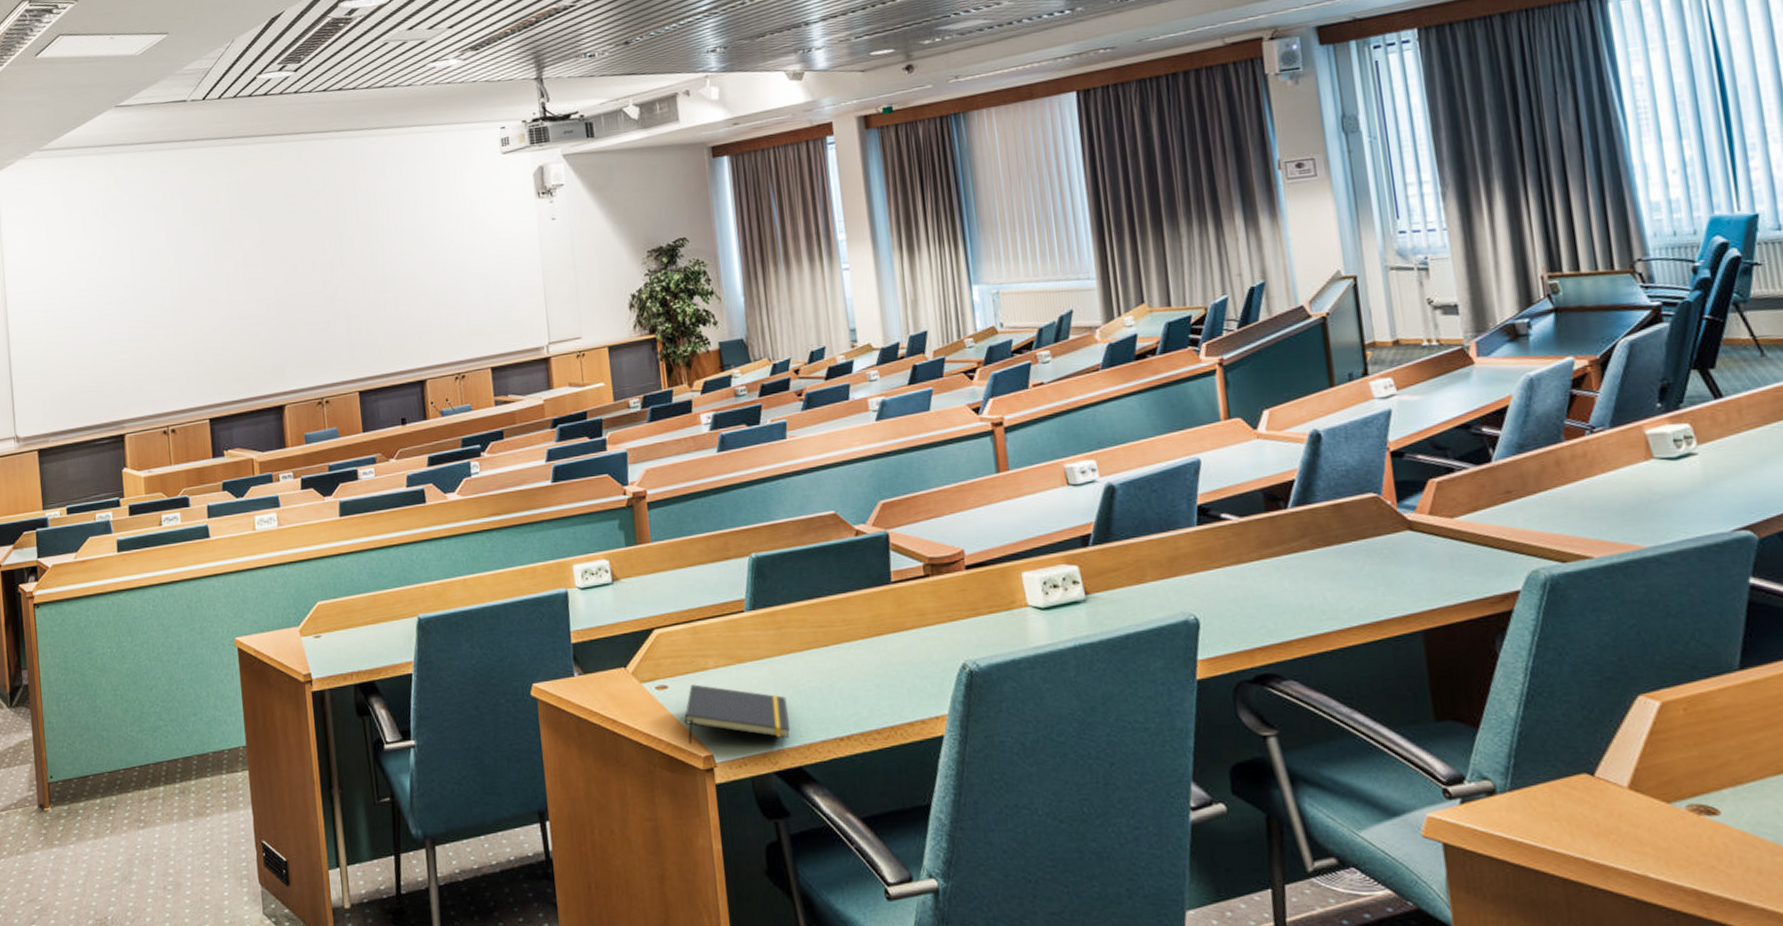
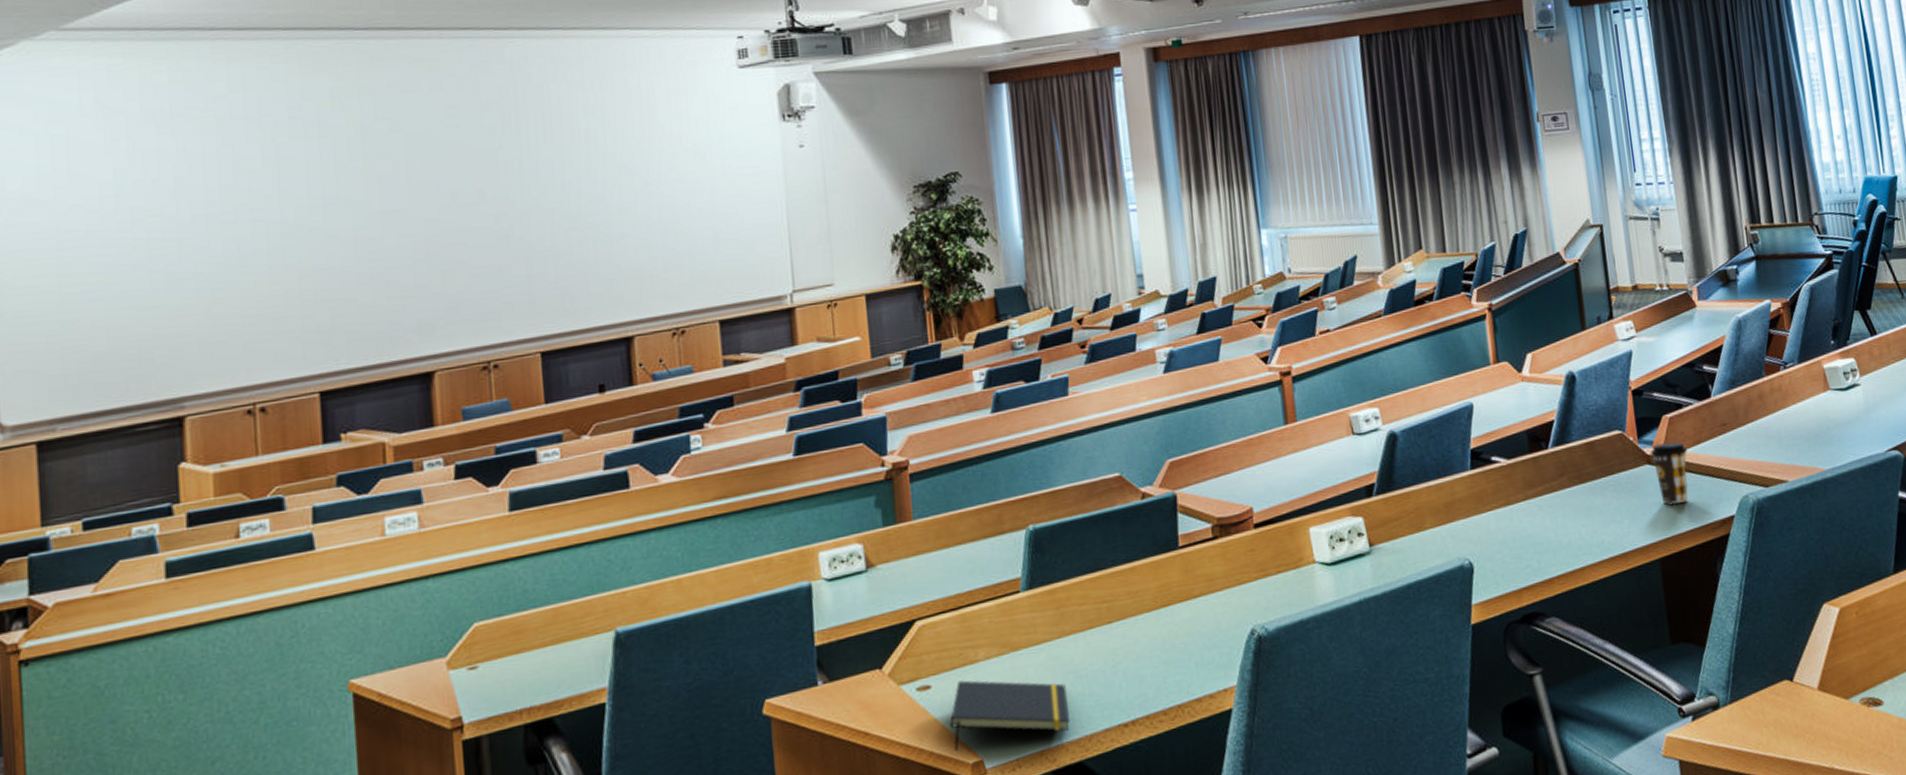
coffee cup: none [1412,508,1460,575] -> present [1650,442,1688,505]

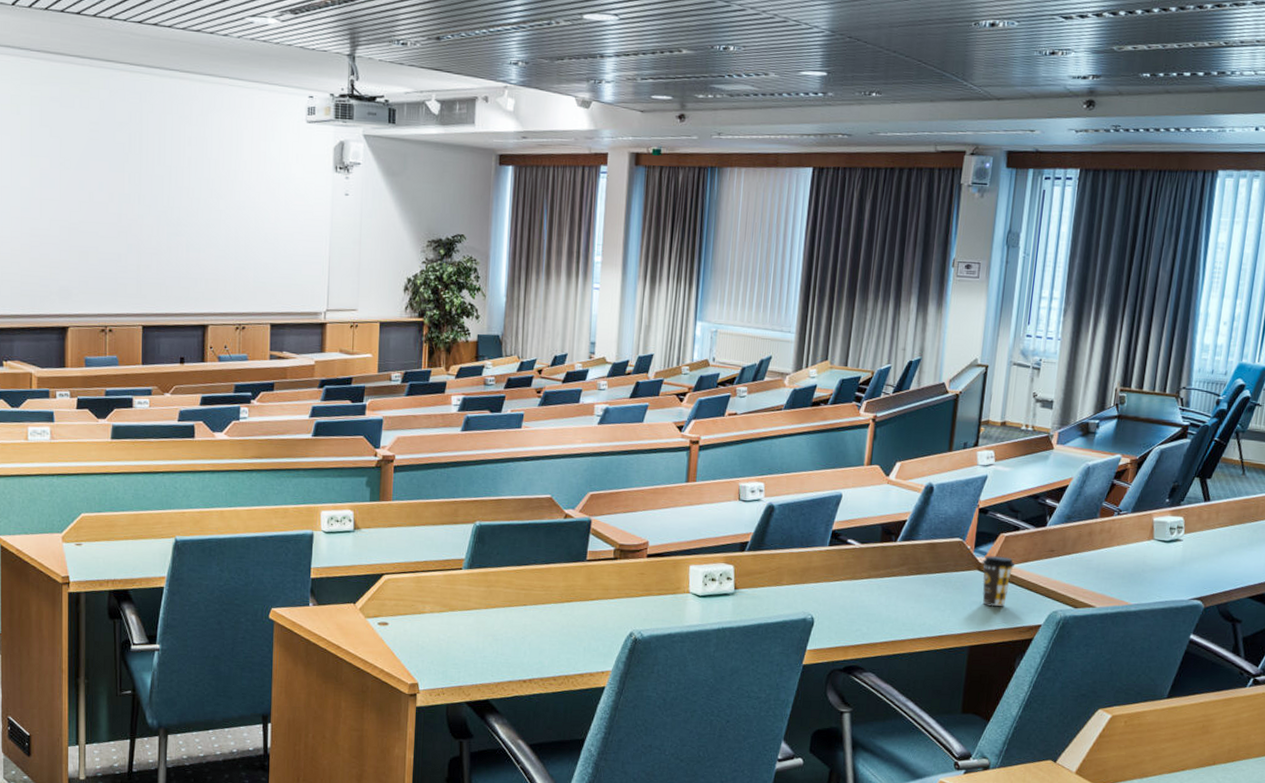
notepad: present [949,680,1069,752] -> none [398,624,485,676]

